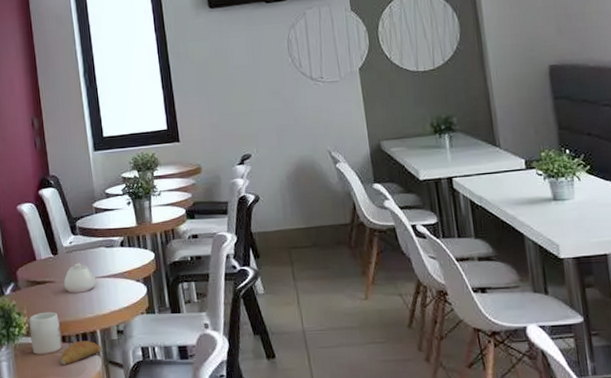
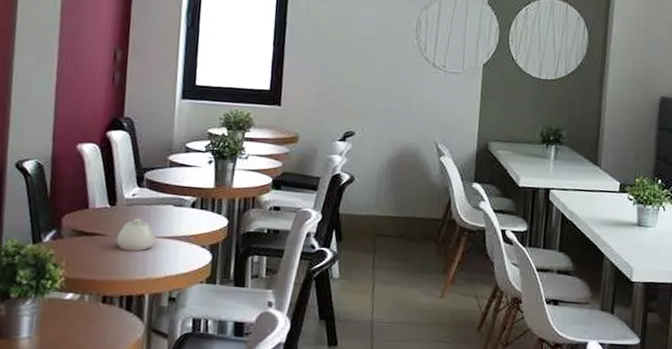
mug: present [29,311,62,355] -> none [63,267,104,314]
croissant: present [60,341,103,365] -> none [95,303,148,328]

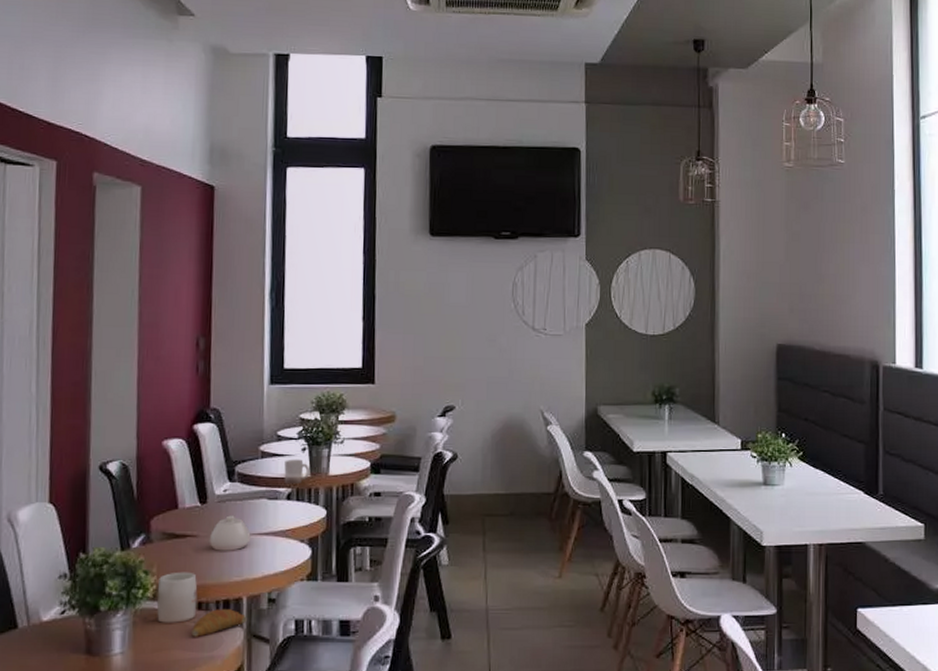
mug: none [63,267,104,314] -> present [156,571,198,623]
croissant: none [95,303,148,328] -> present [191,609,247,637]
cup: none [189,170,214,194] -> present [284,459,309,485]

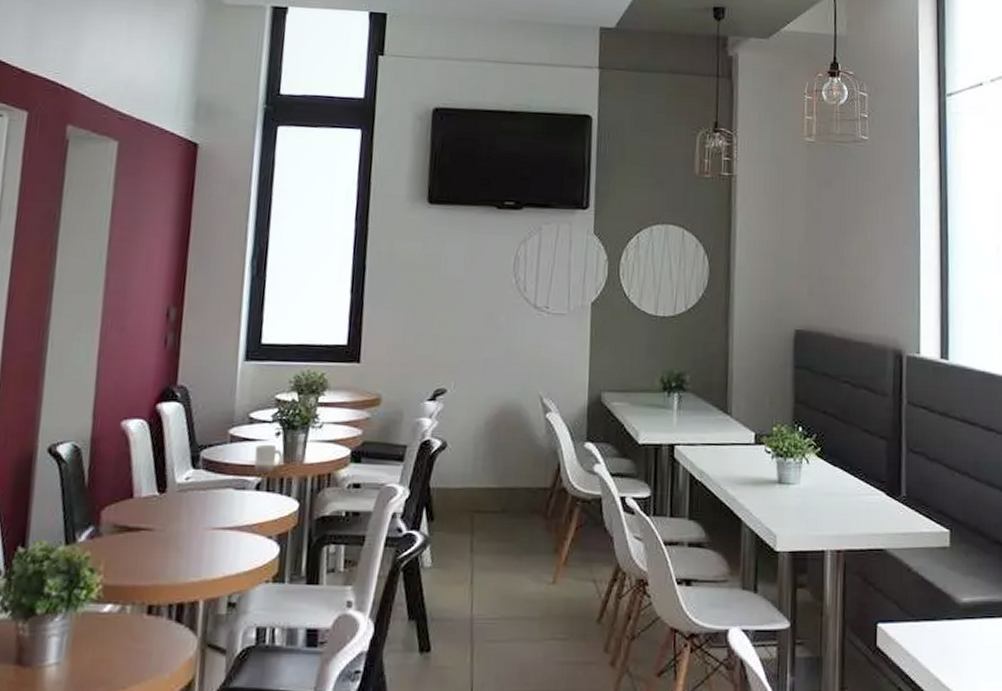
mug: present [156,571,198,623] -> none [100,570,150,629]
croissant: present [191,609,247,637] -> none [138,614,203,646]
sugar bowl: present [209,515,251,551] -> none [165,506,213,547]

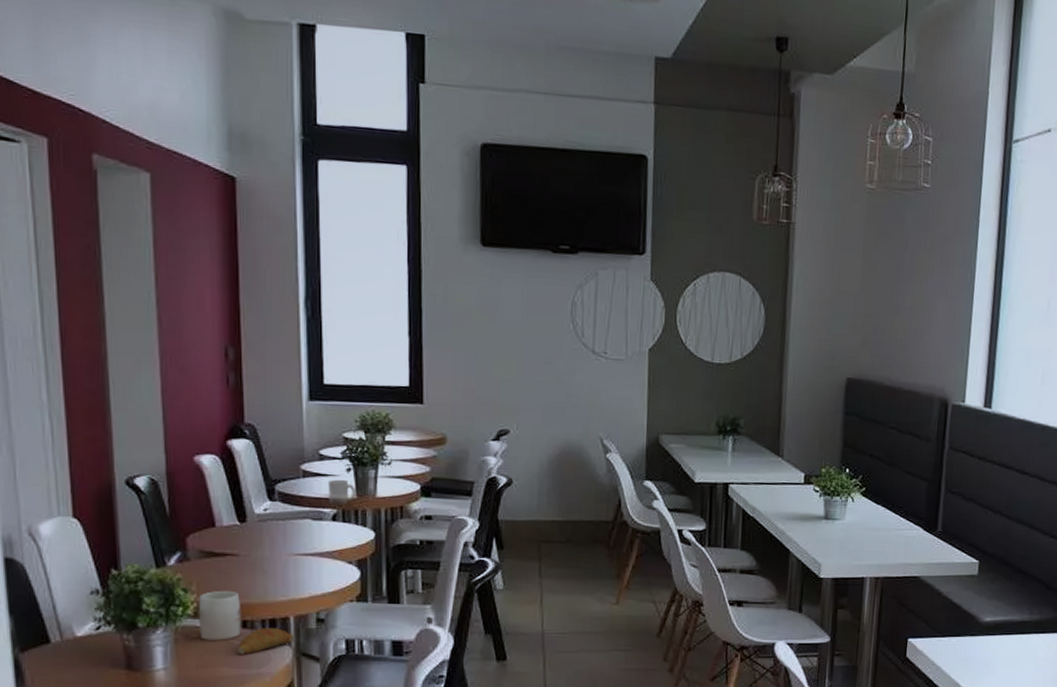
mug: none [100,570,150,629] -> present [198,590,242,641]
croissant: none [138,614,203,646] -> present [237,628,295,654]

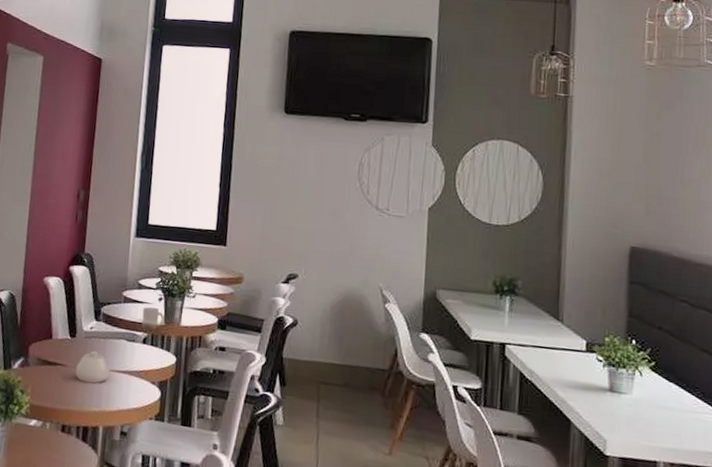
mug: present [198,590,242,641] -> none [28,395,63,441]
croissant: present [237,628,295,654] -> none [55,434,102,457]
sugar bowl: none [250,535,295,571] -> present [74,350,110,384]

